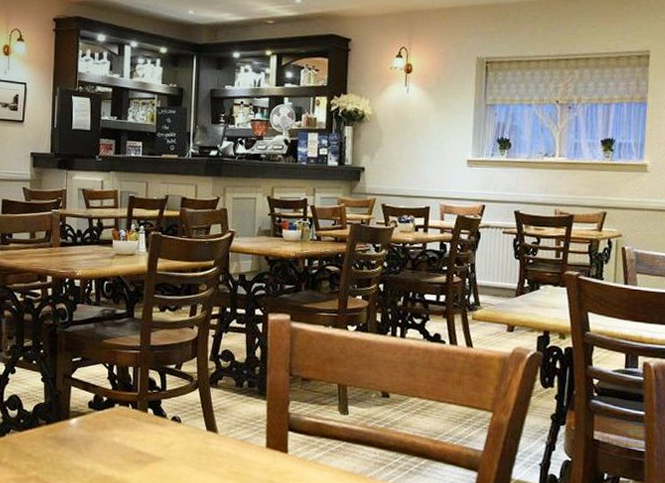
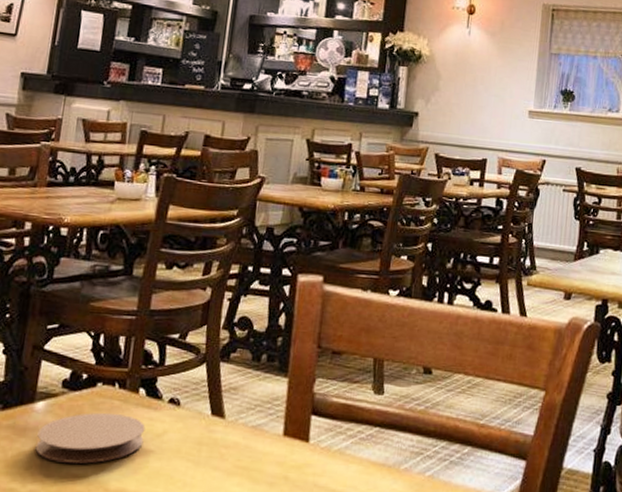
coaster: none [73,427,156,468] -> present [35,412,146,464]

